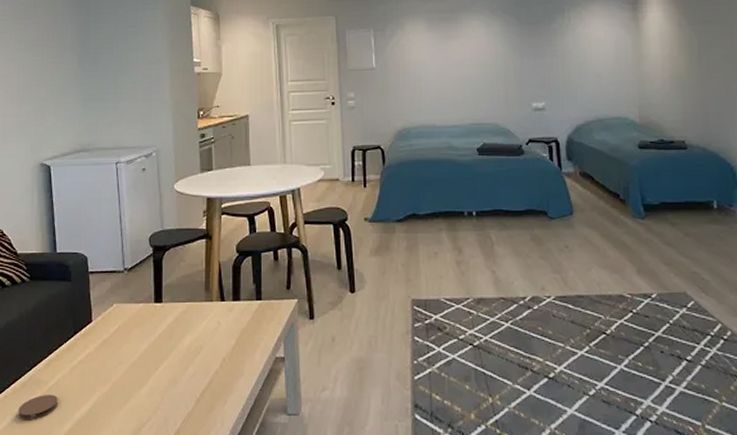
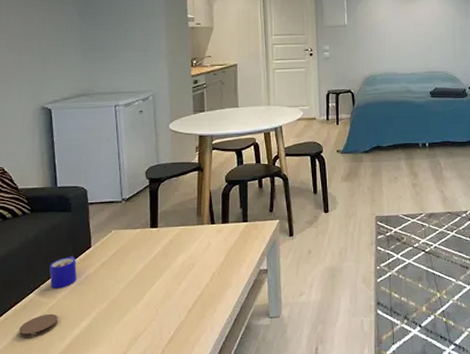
mug: none [49,331,77,367] -> present [49,256,77,289]

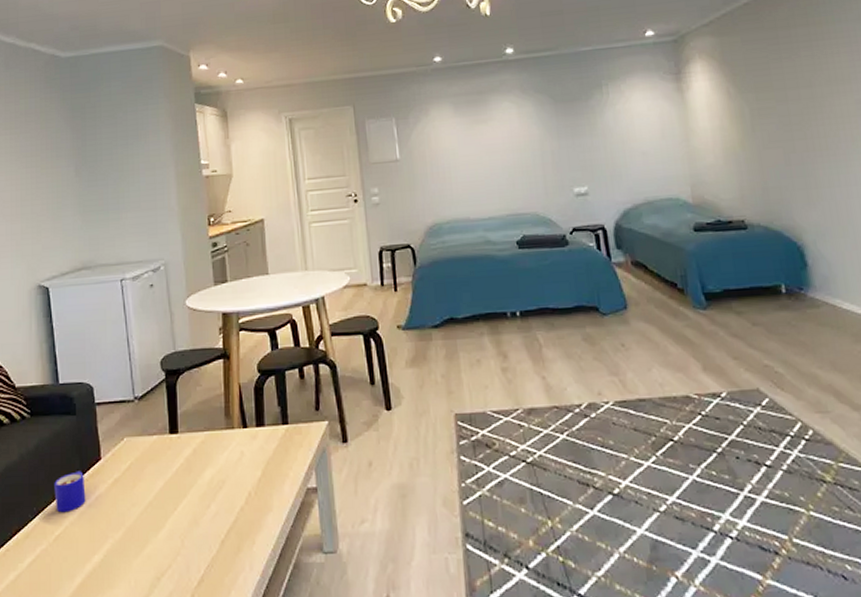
coaster: present [19,313,58,339] -> none [22,544,66,576]

